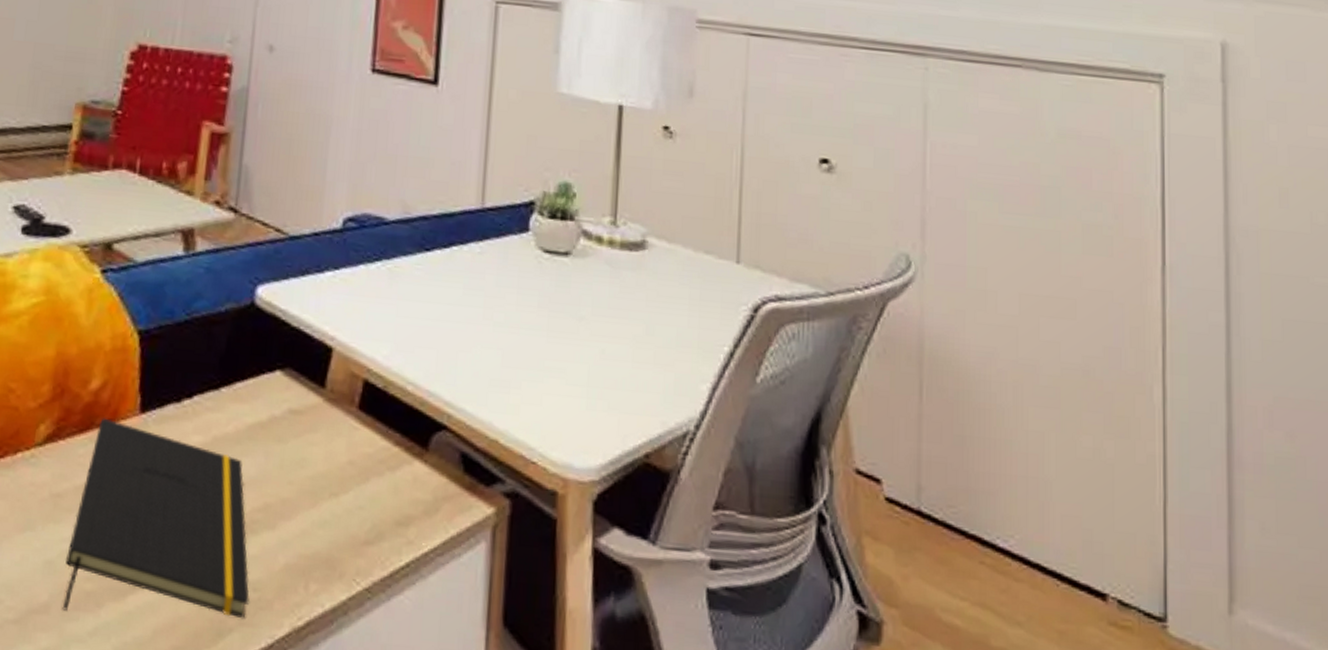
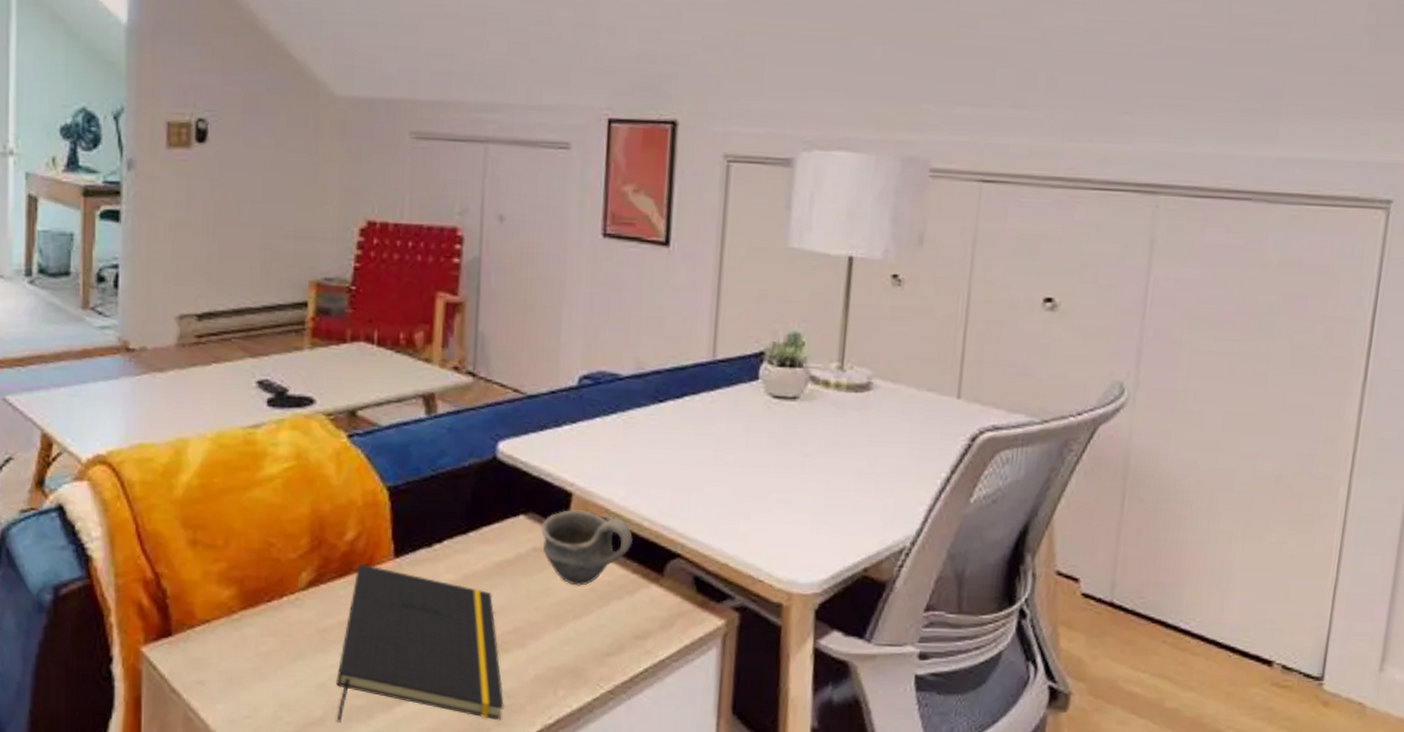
cup: none [298,367,396,458] -> present [541,510,633,586]

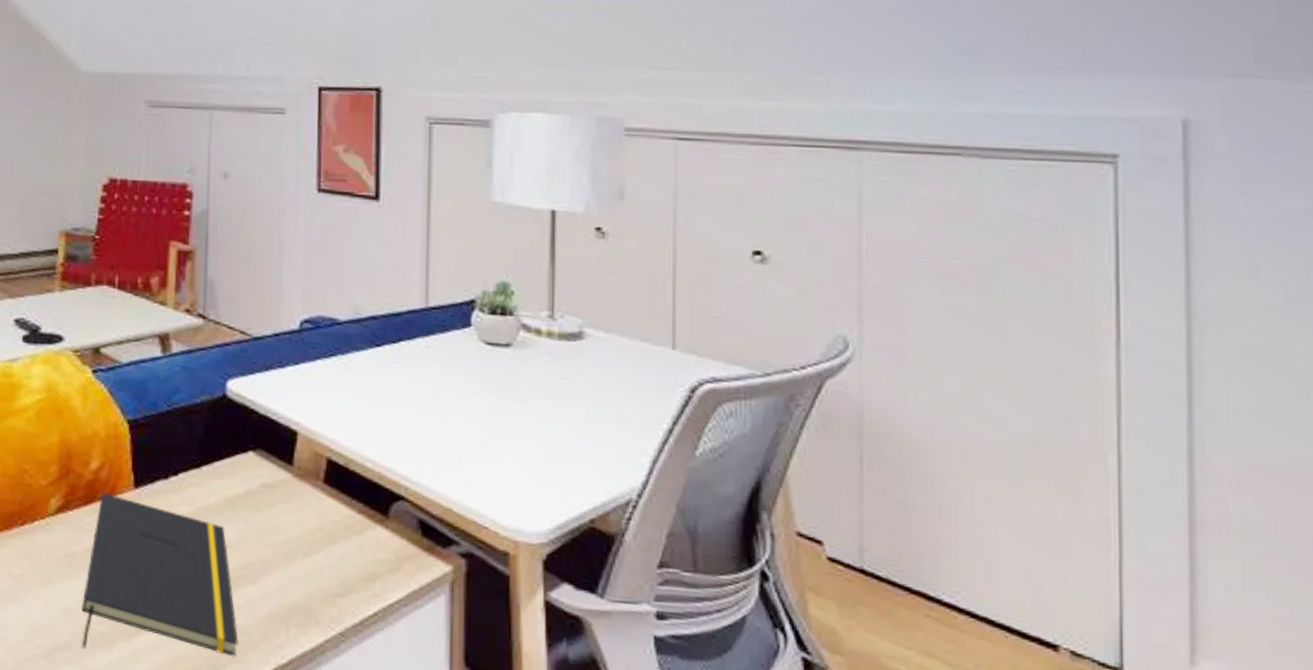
cup: present [541,510,633,586] -> none [269,448,357,524]

